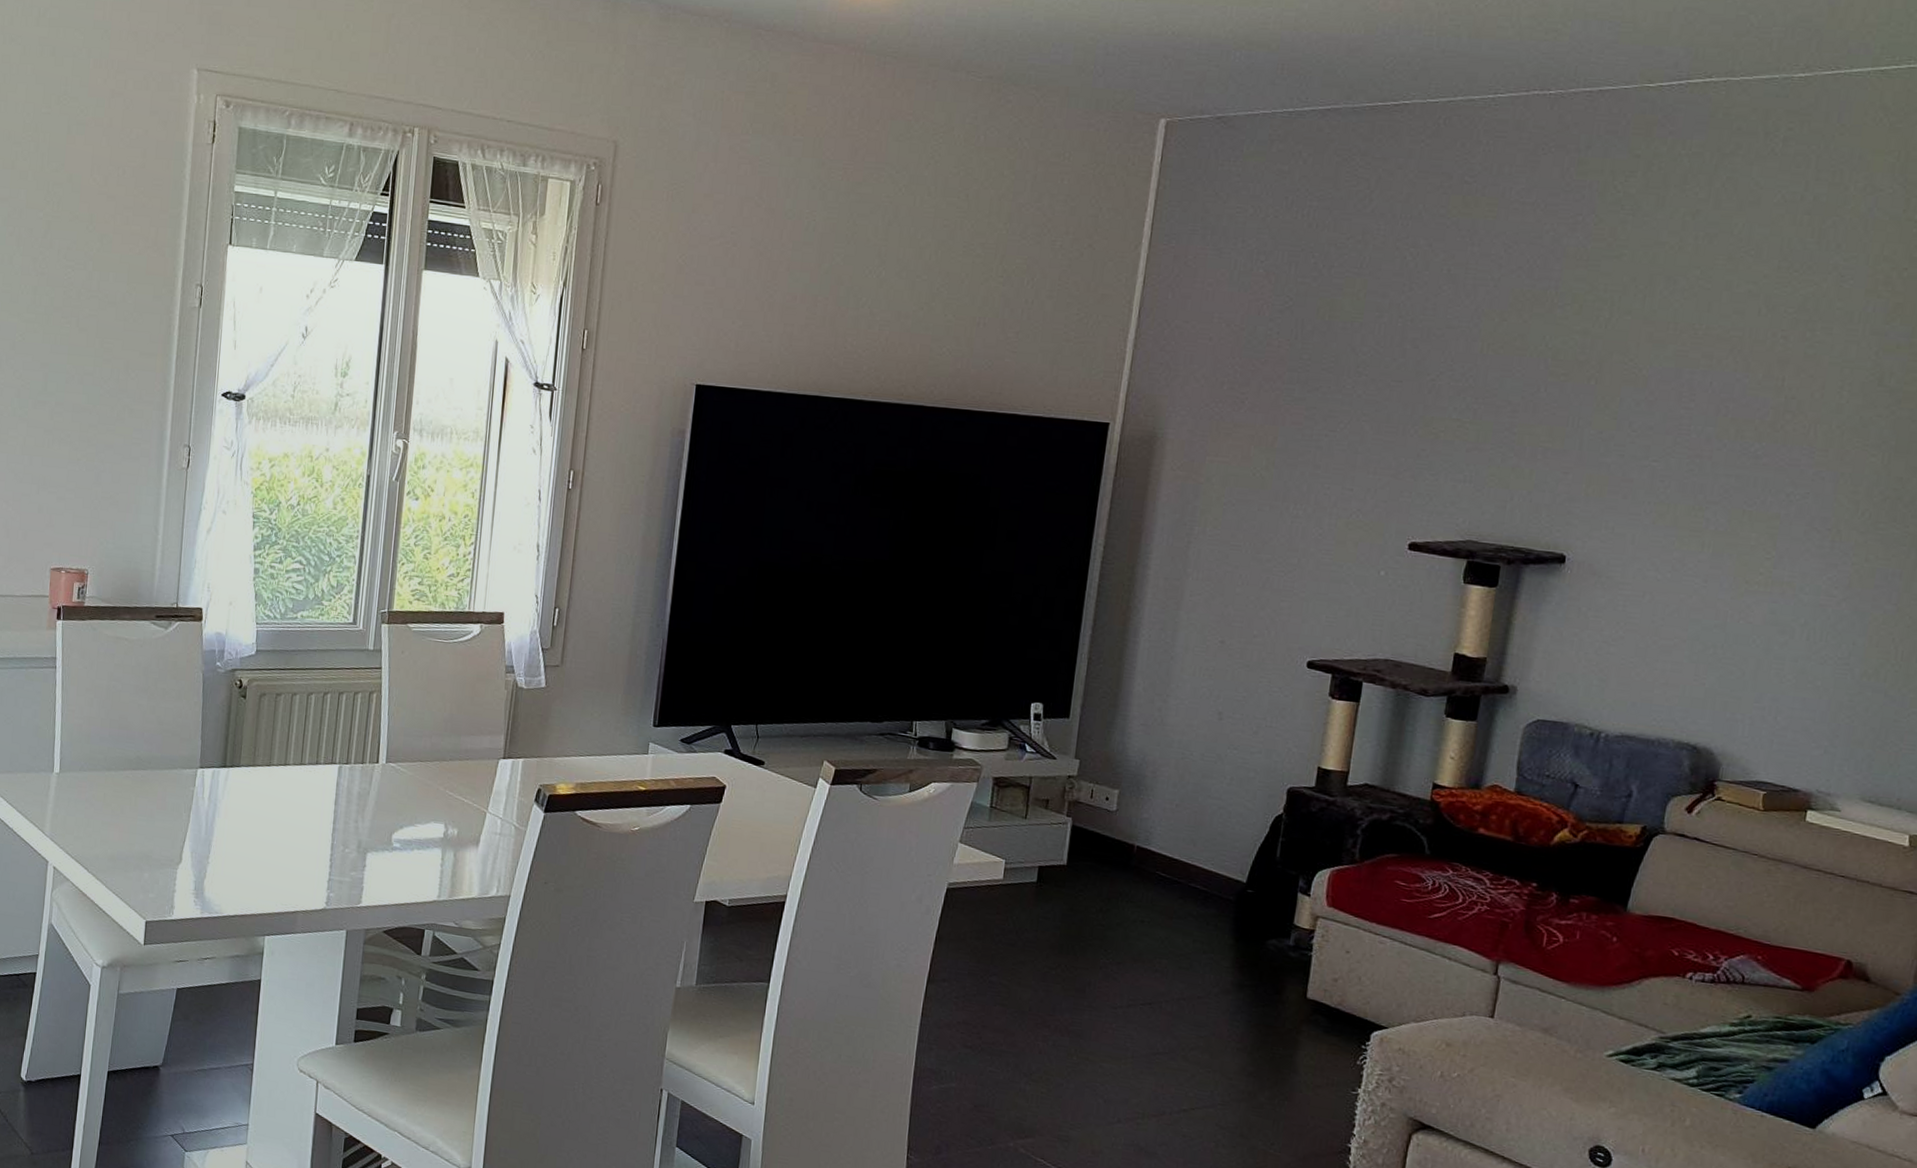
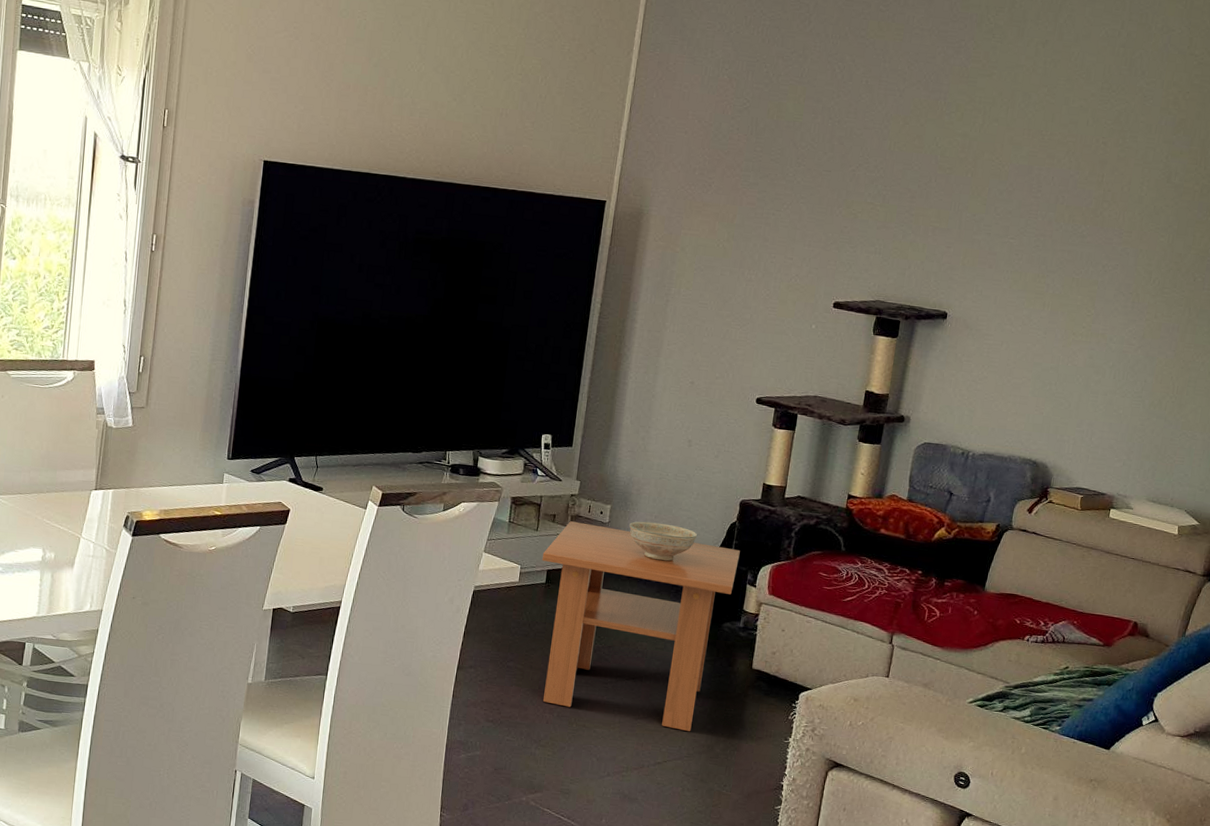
coffee table: none [1032,808,1289,1074] -> present [542,521,740,732]
decorative bowl: none [1143,810,1232,861] -> present [629,521,698,561]

